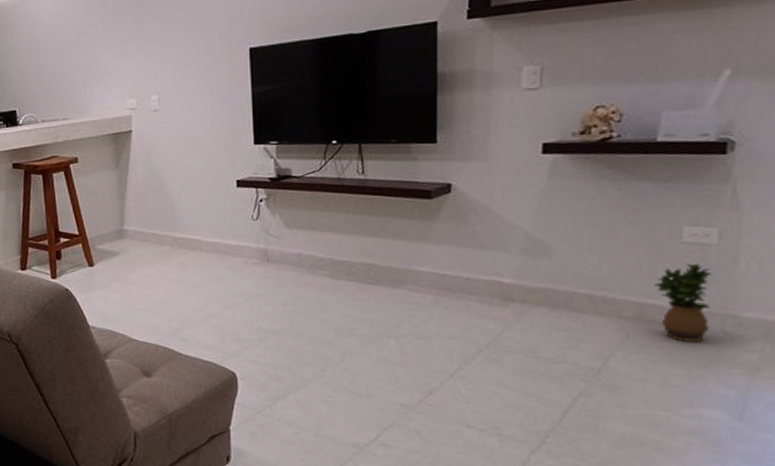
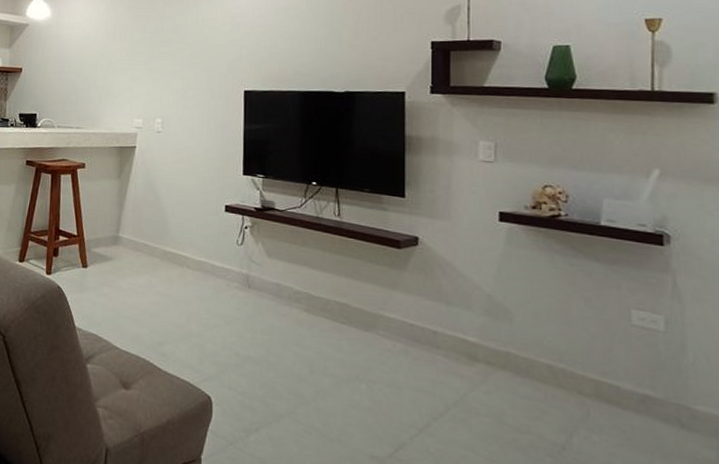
potted plant: present [654,263,713,342] -> none [610,346,665,431]

